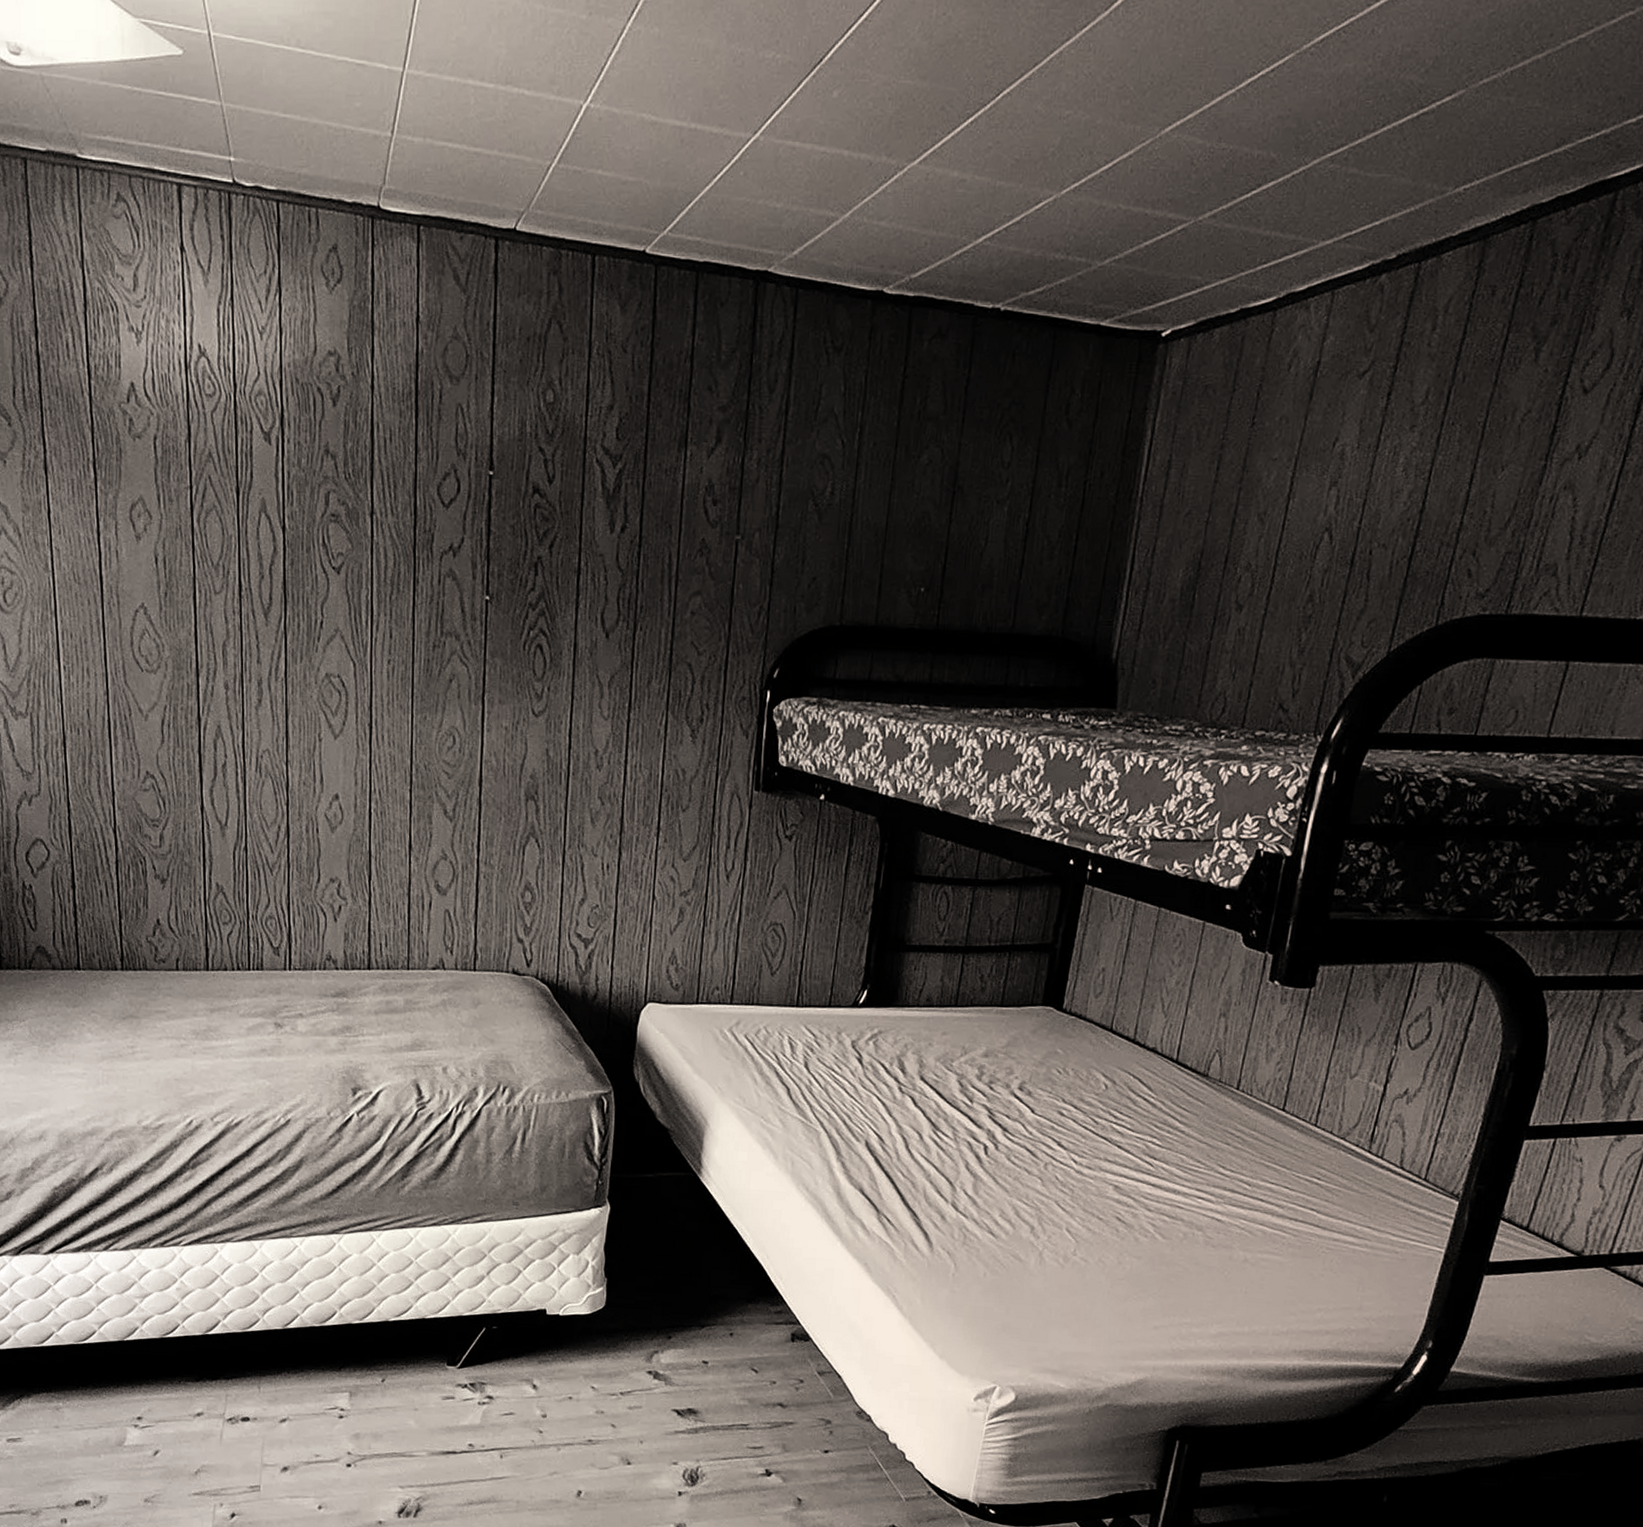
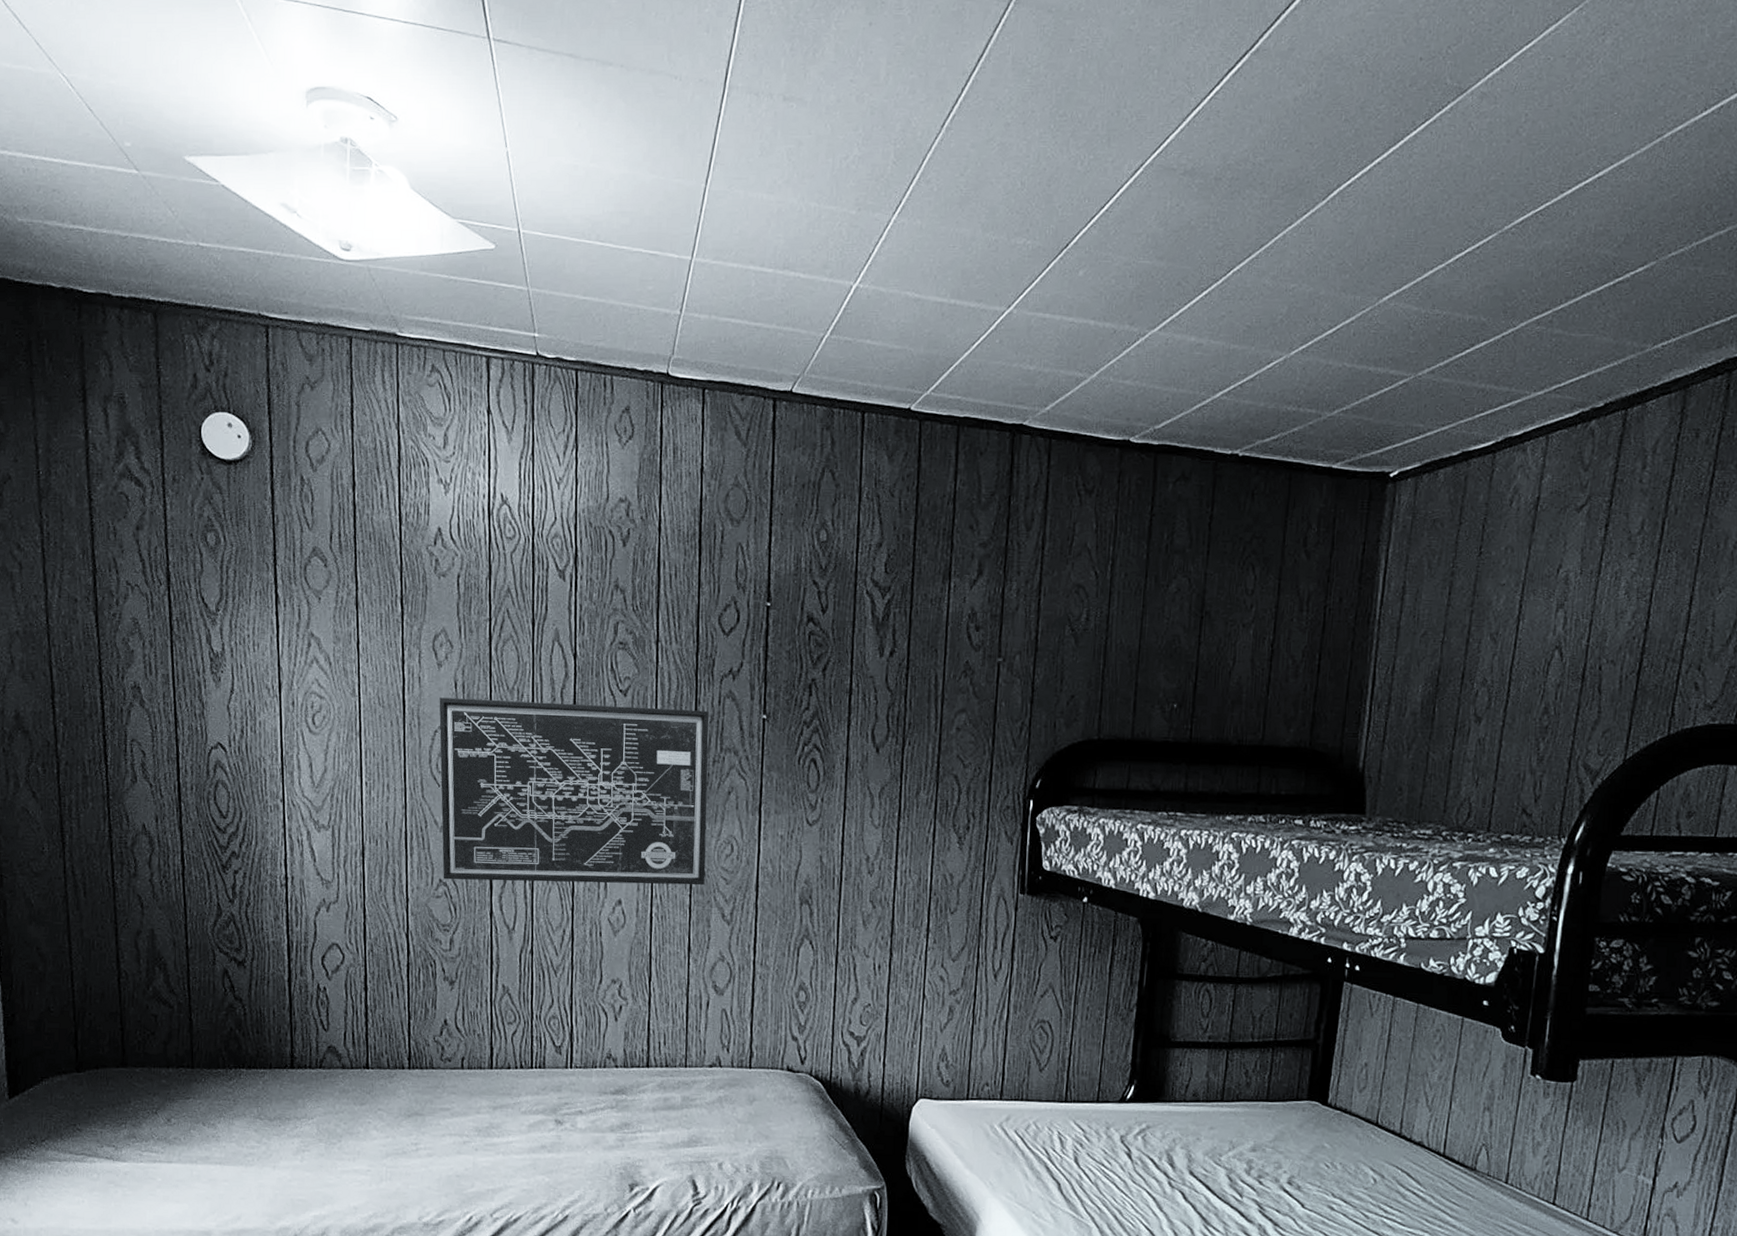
wall art: none [139,574,428,780] -> present [439,697,709,886]

